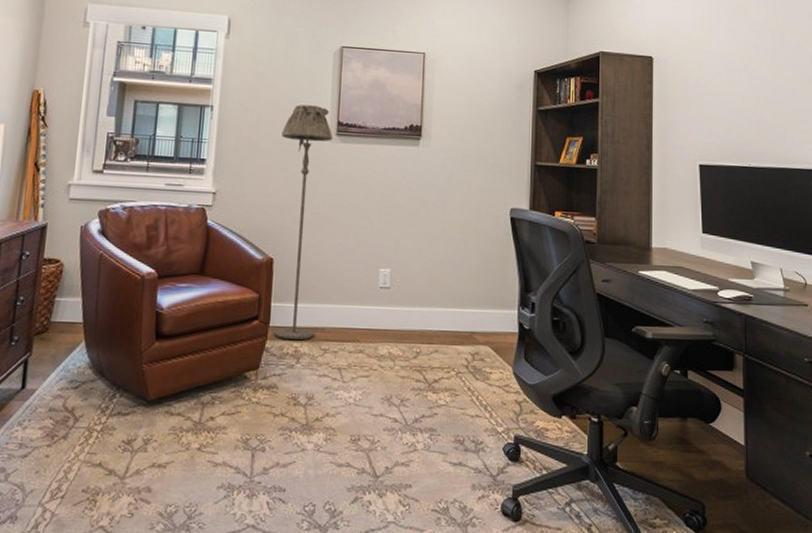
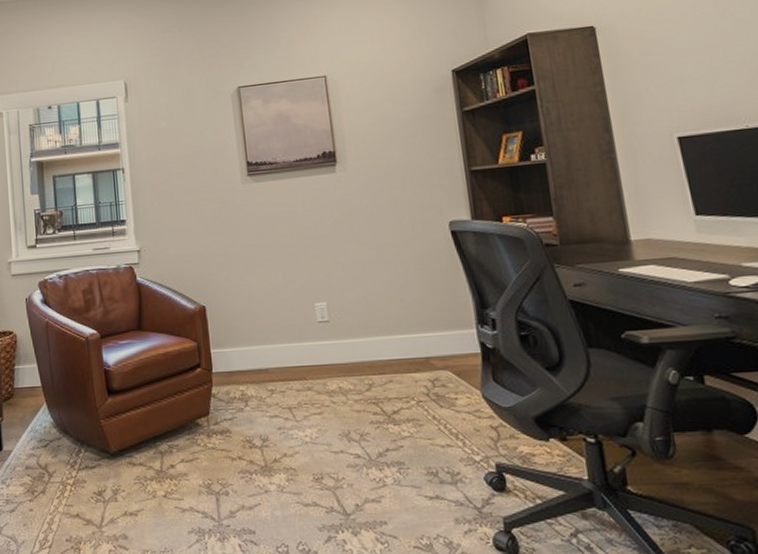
floor lamp: present [273,104,333,341] -> none [193,150,259,384]

